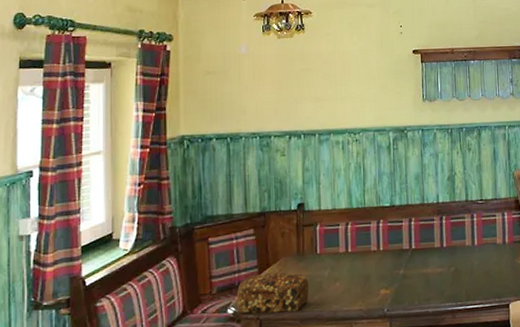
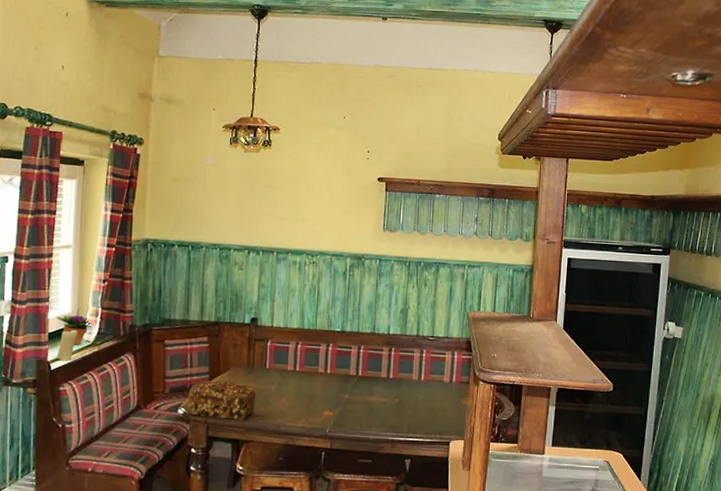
potted flower: none [88,223,131,256] -> present [56,315,94,345]
candle: none [91,239,114,275] -> present [56,329,78,361]

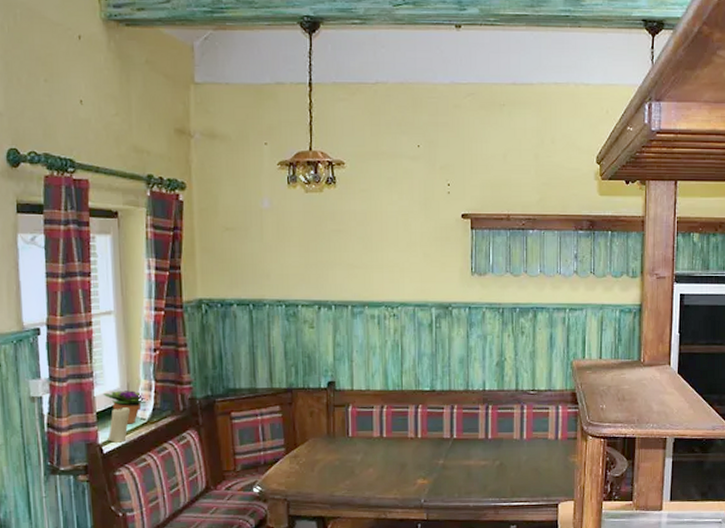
bread loaf: present [187,380,256,421] -> none [262,453,340,496]

